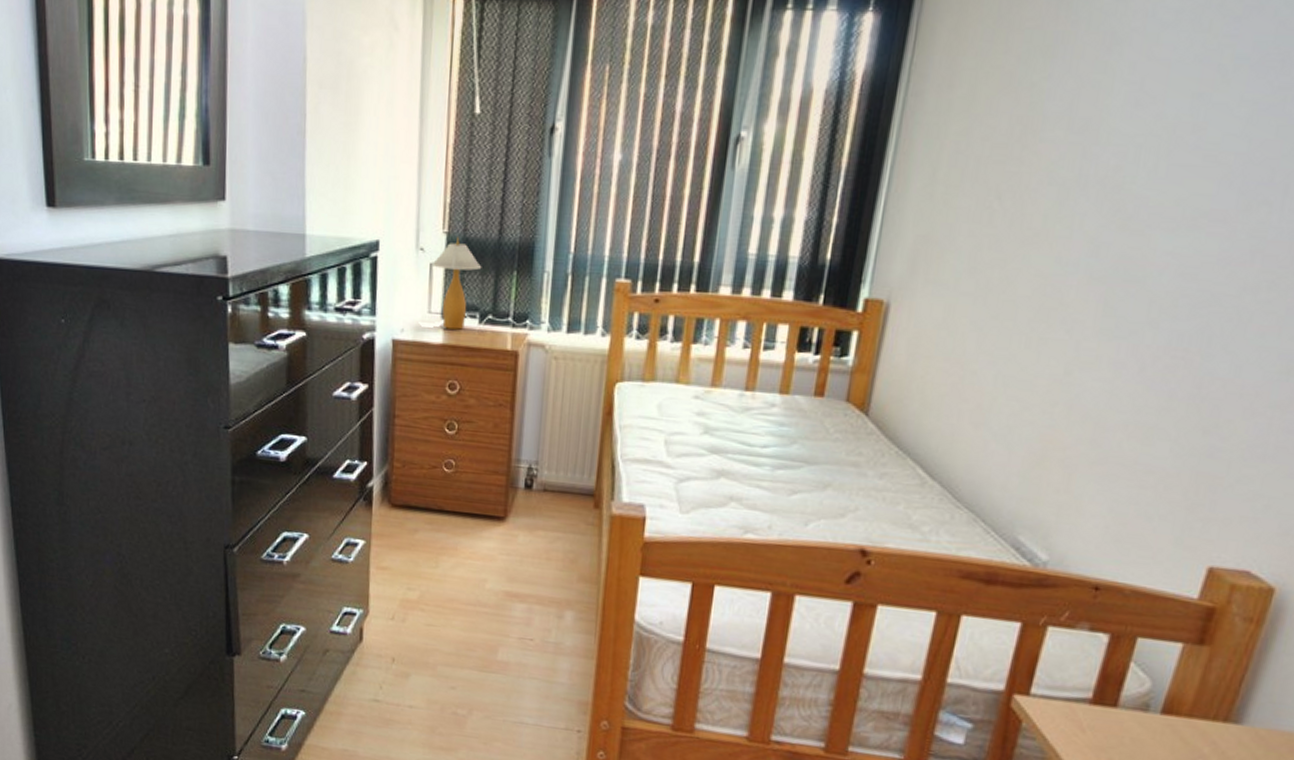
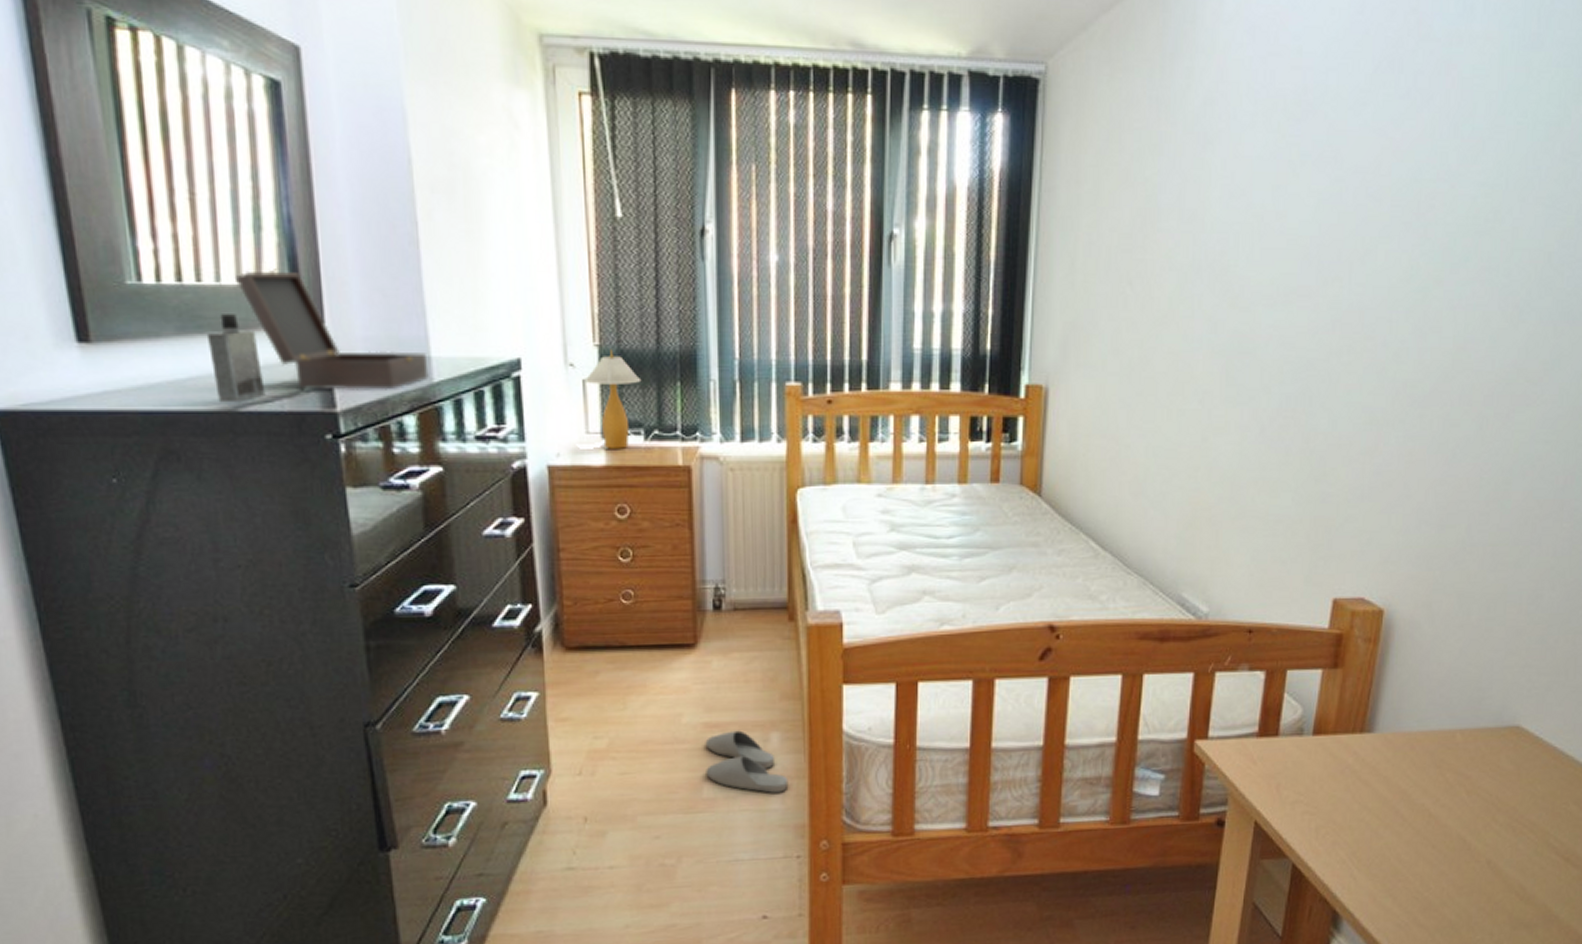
perfume bottle: none [137,189,176,264] -> present [206,314,266,403]
jewelry box: none [161,152,303,262] -> present [234,269,429,390]
slippers: none [502,602,578,668] -> present [705,730,789,793]

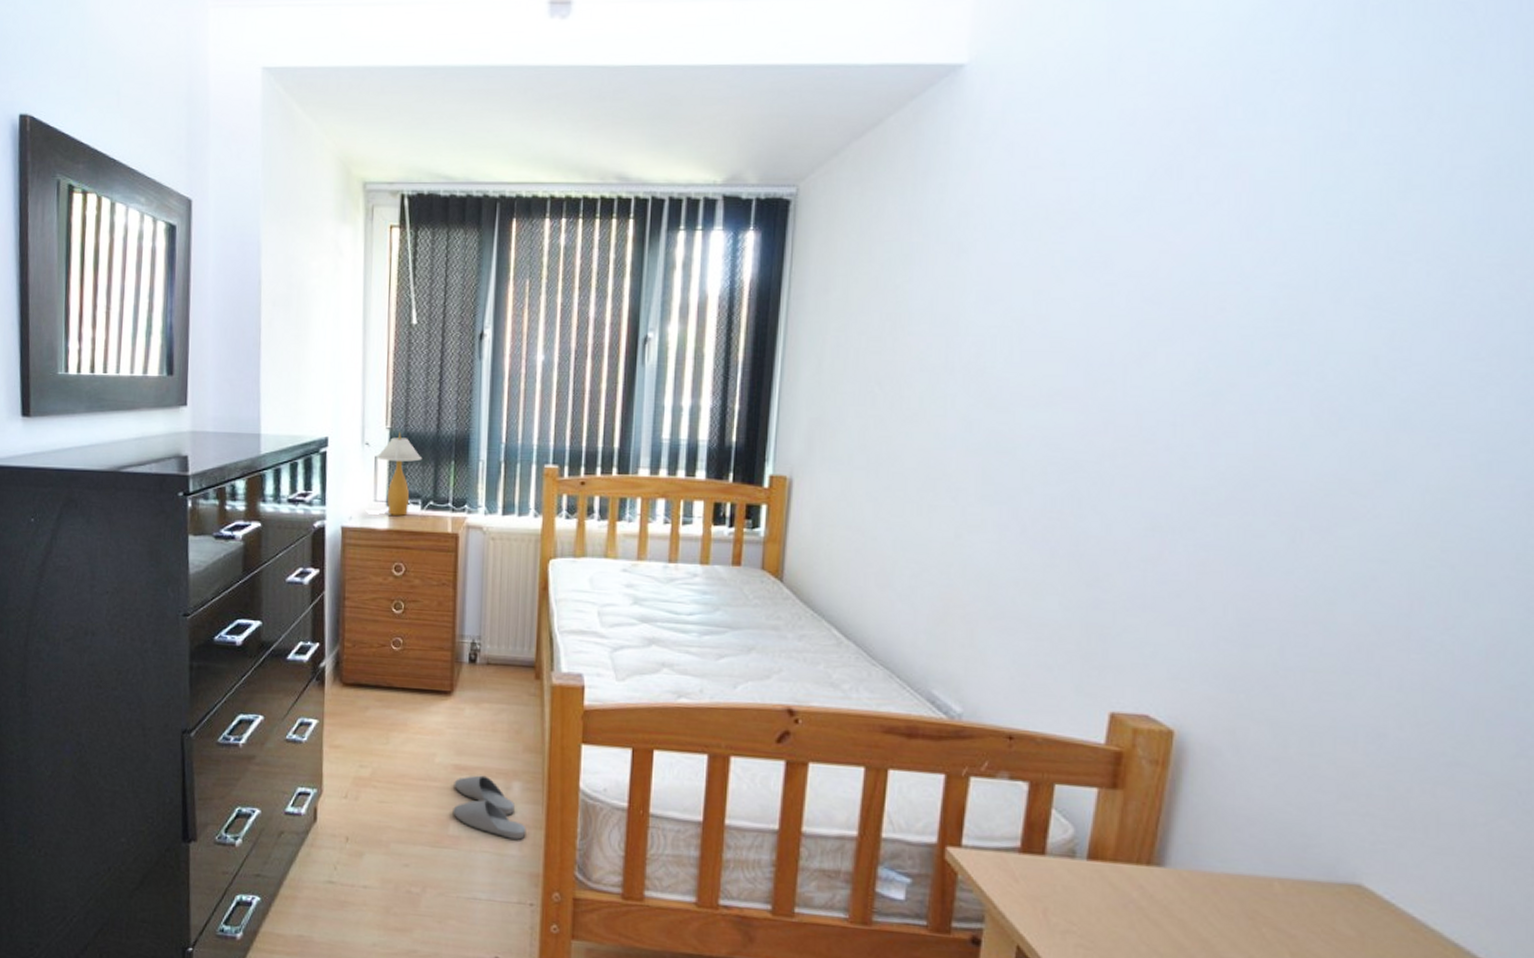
perfume bottle: present [206,314,266,403] -> none [105,397,141,465]
jewelry box: present [234,269,429,390] -> none [129,364,258,459]

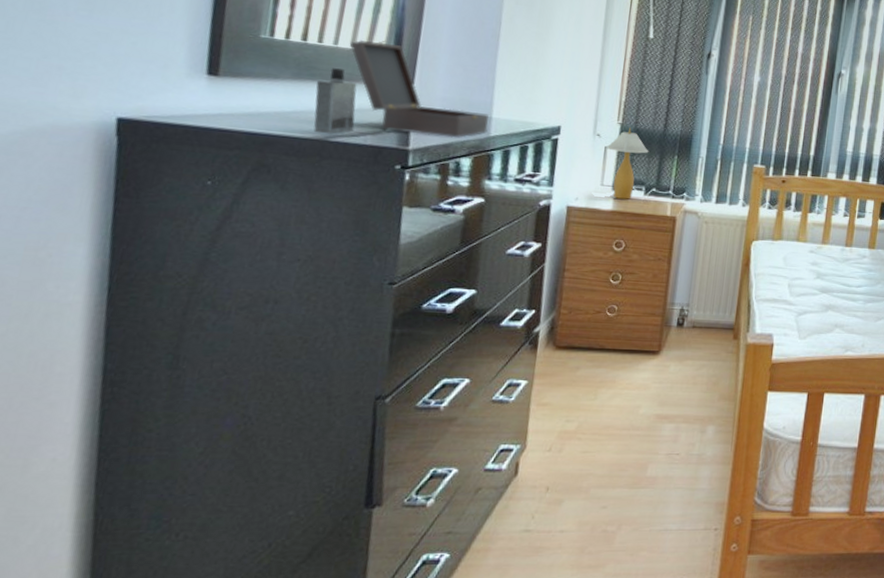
perfume bottle: none [105,397,141,465] -> present [313,68,357,135]
jewelry box: none [129,364,258,459] -> present [349,39,489,138]
slippers: present [453,775,527,840] -> none [652,422,717,475]

